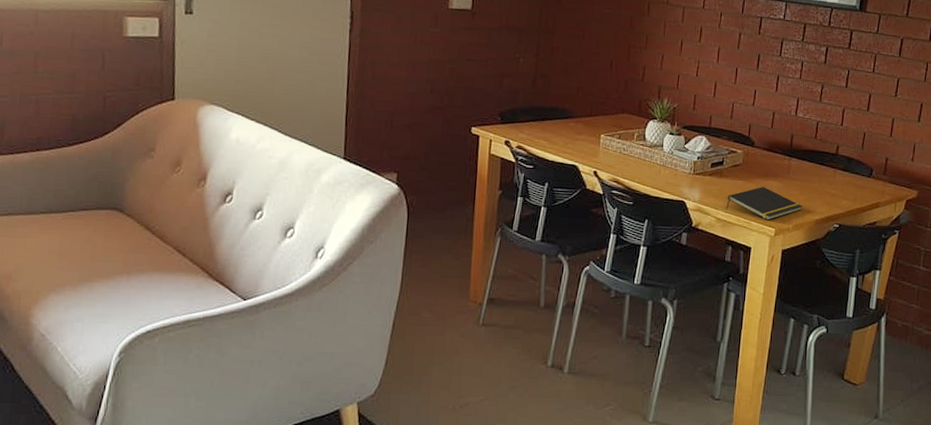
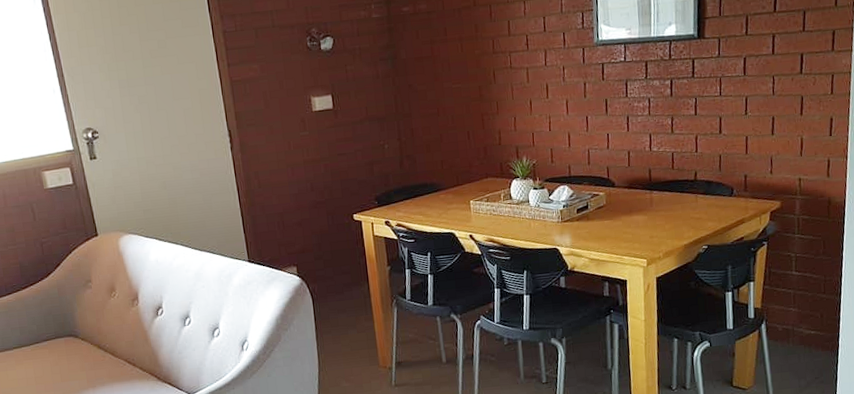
notepad: present [726,187,802,221] -> none [596,222,670,253]

